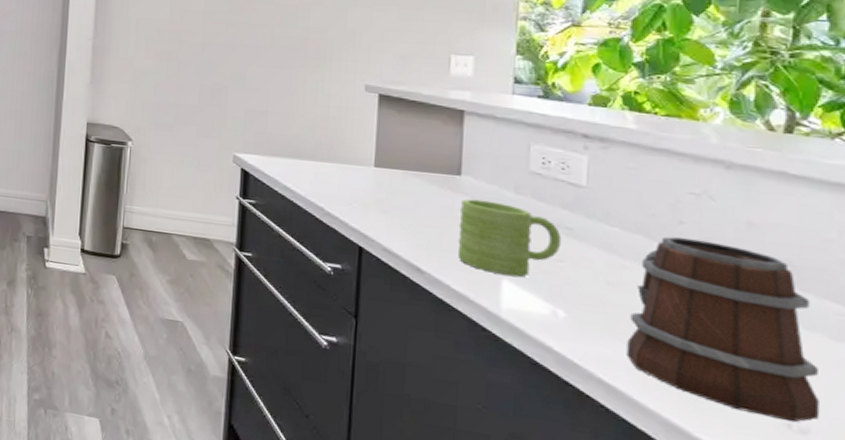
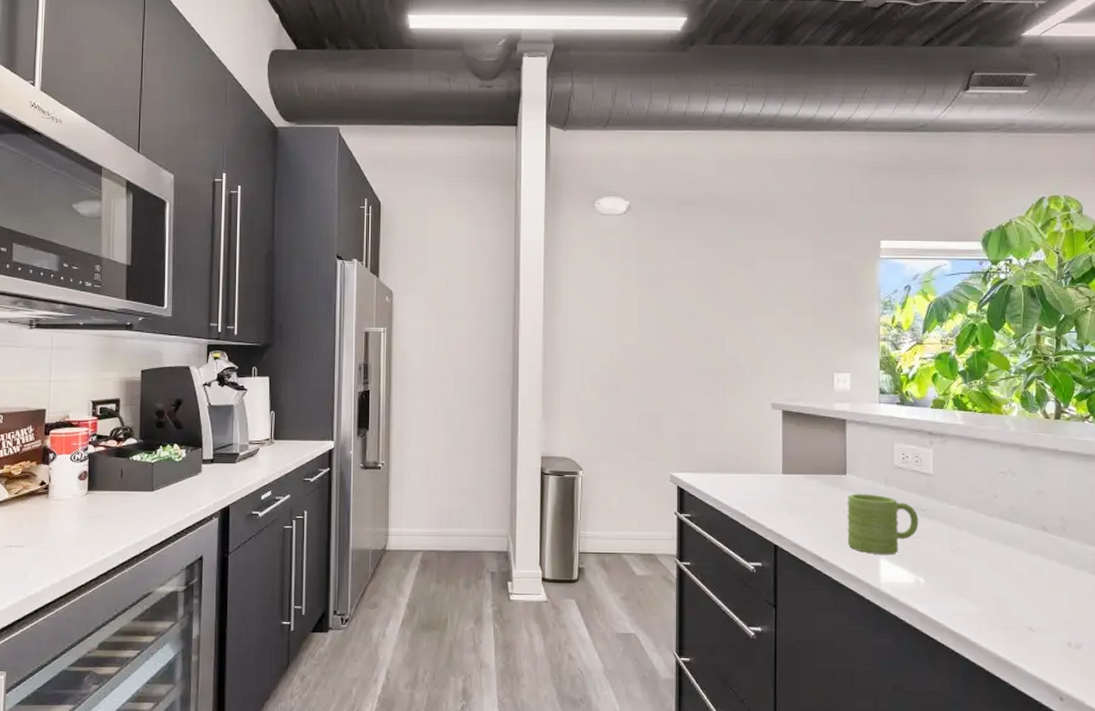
mug: present [626,236,821,423] -> none [966,508,1087,641]

